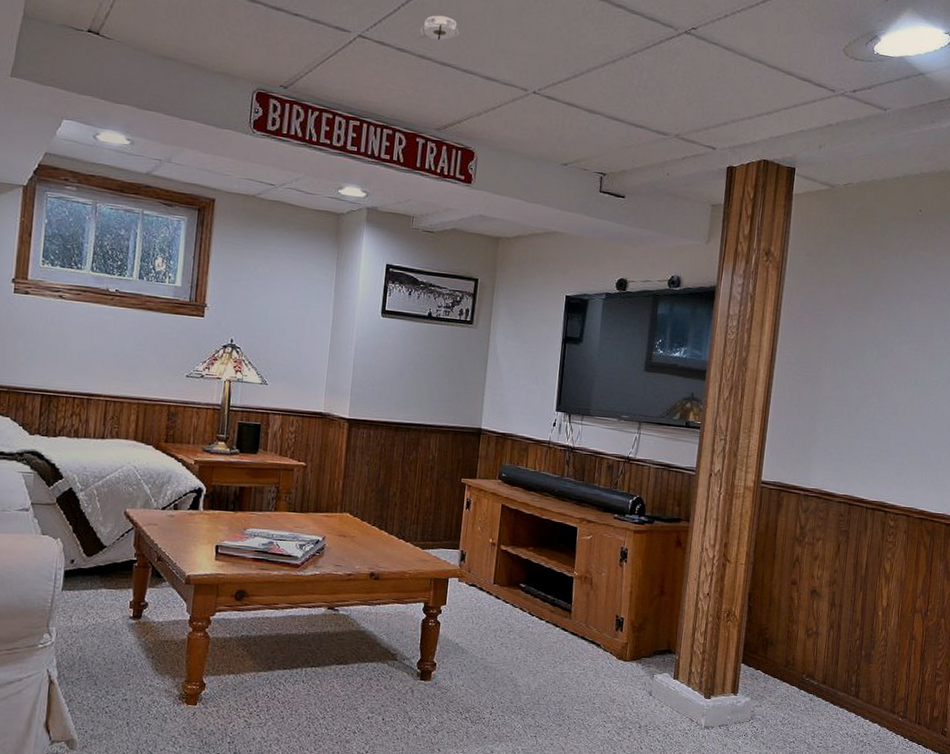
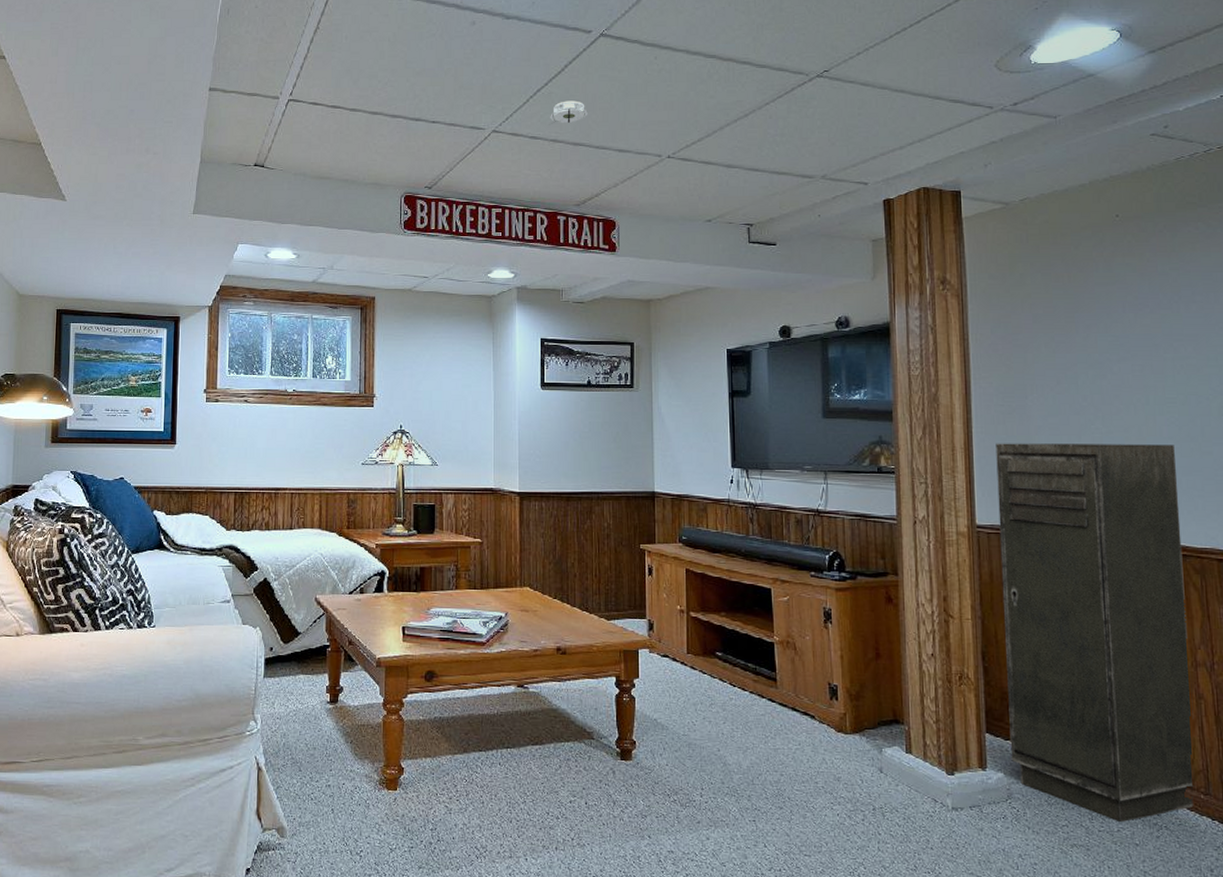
storage cabinet: none [758,408,930,740] -> present [996,443,1195,823]

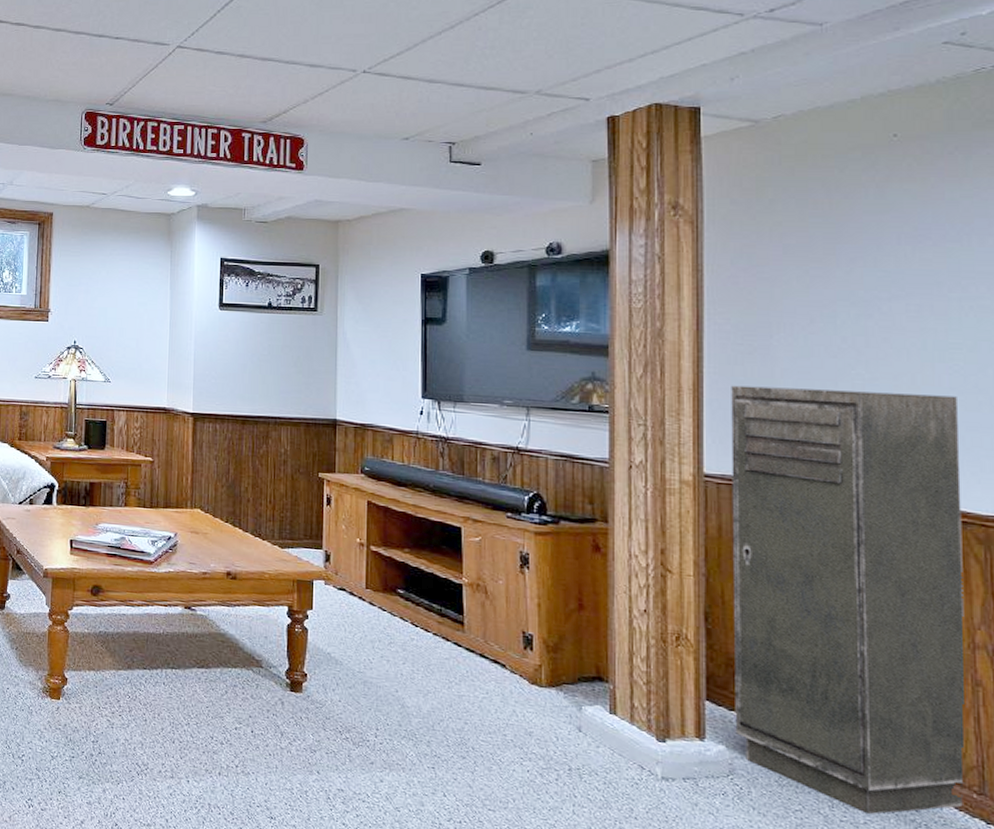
smoke detector: present [549,100,588,125] -> none [236,14,278,40]

